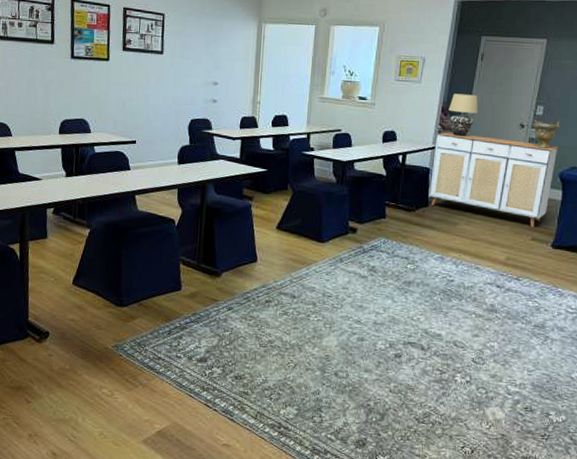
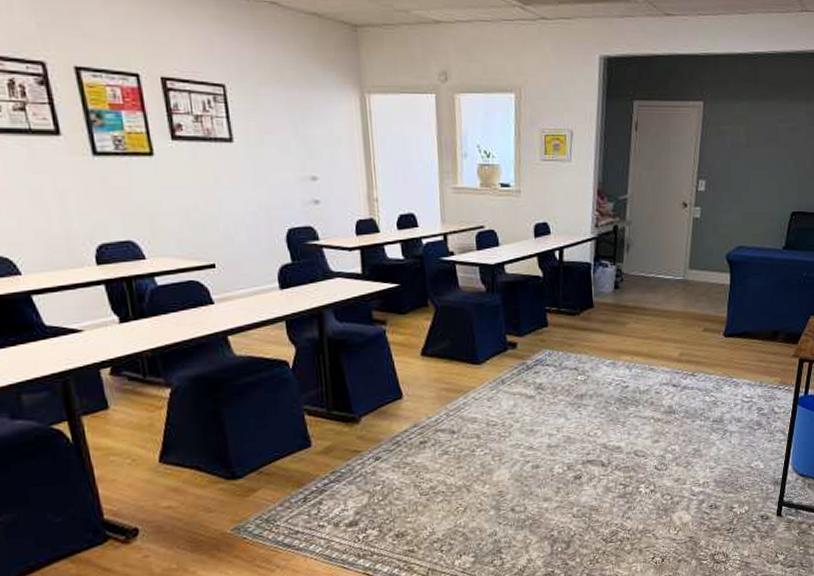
sideboard: present [428,132,559,227] -> none [592,218,724,317]
table lamp: present [449,93,479,137] -> none [605,172,638,222]
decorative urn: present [532,119,561,148] -> none [695,196,724,228]

